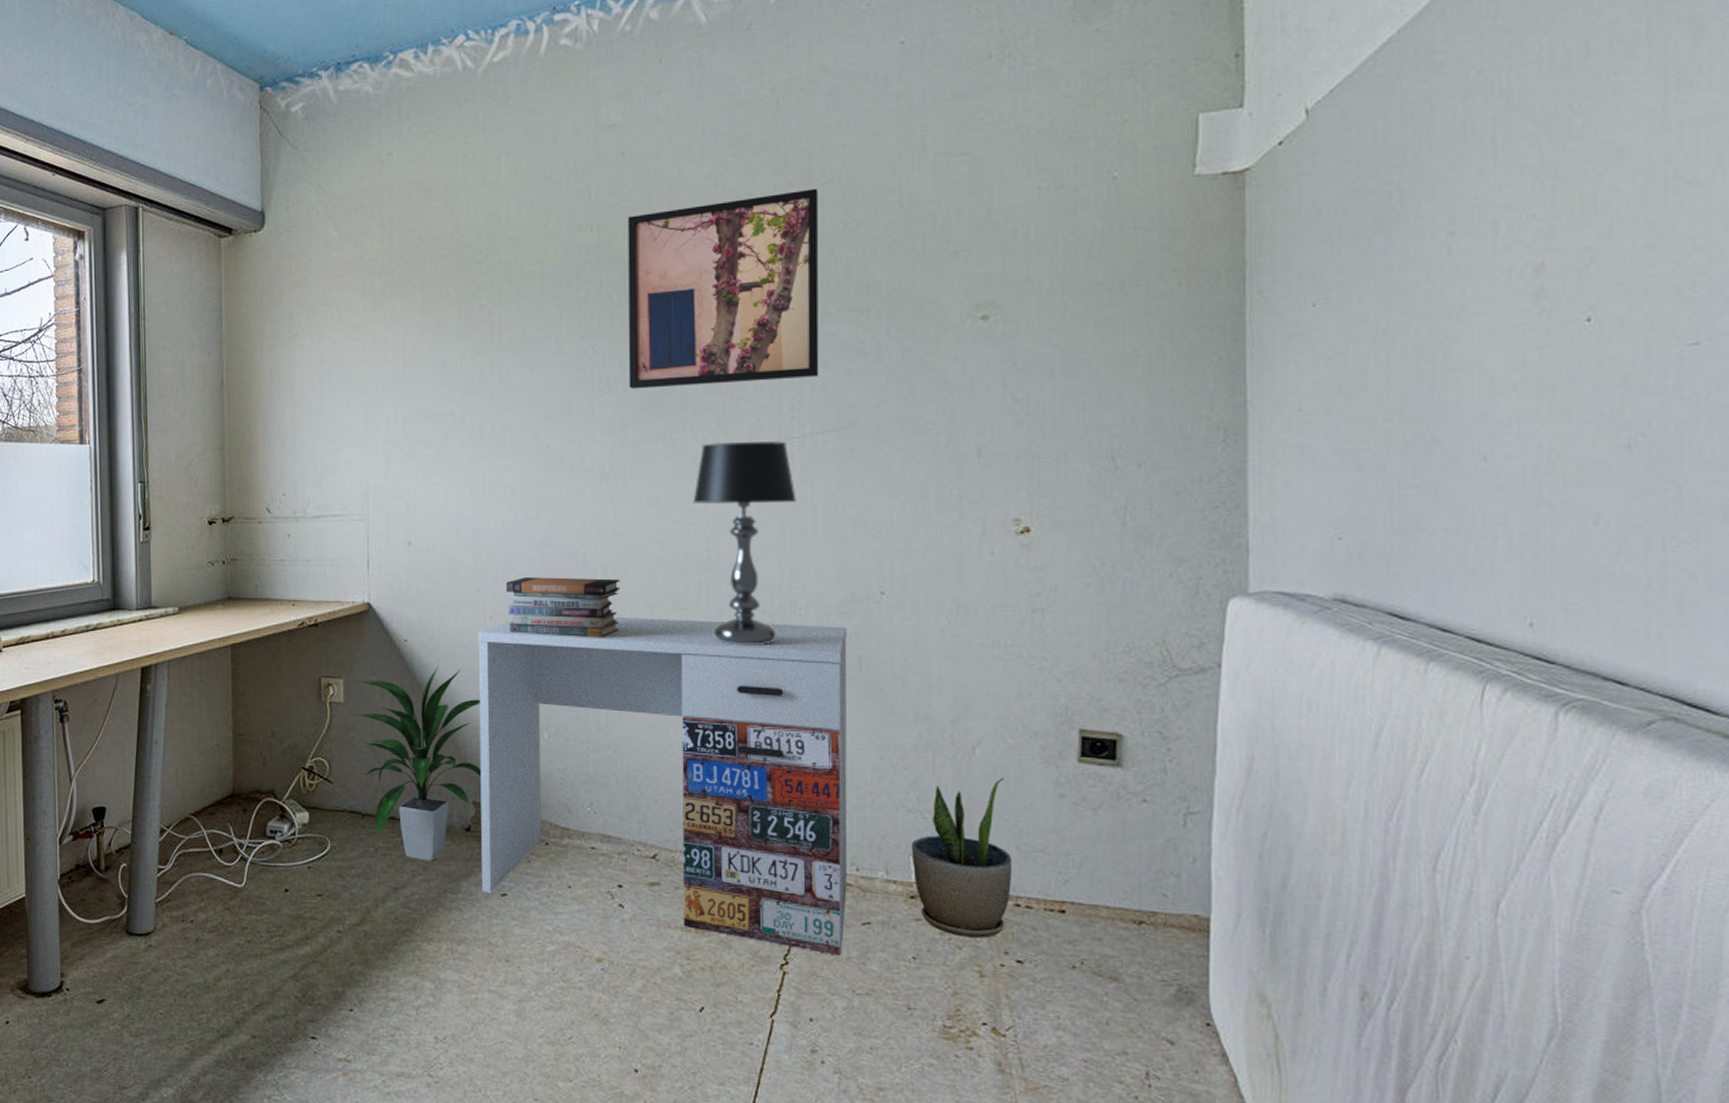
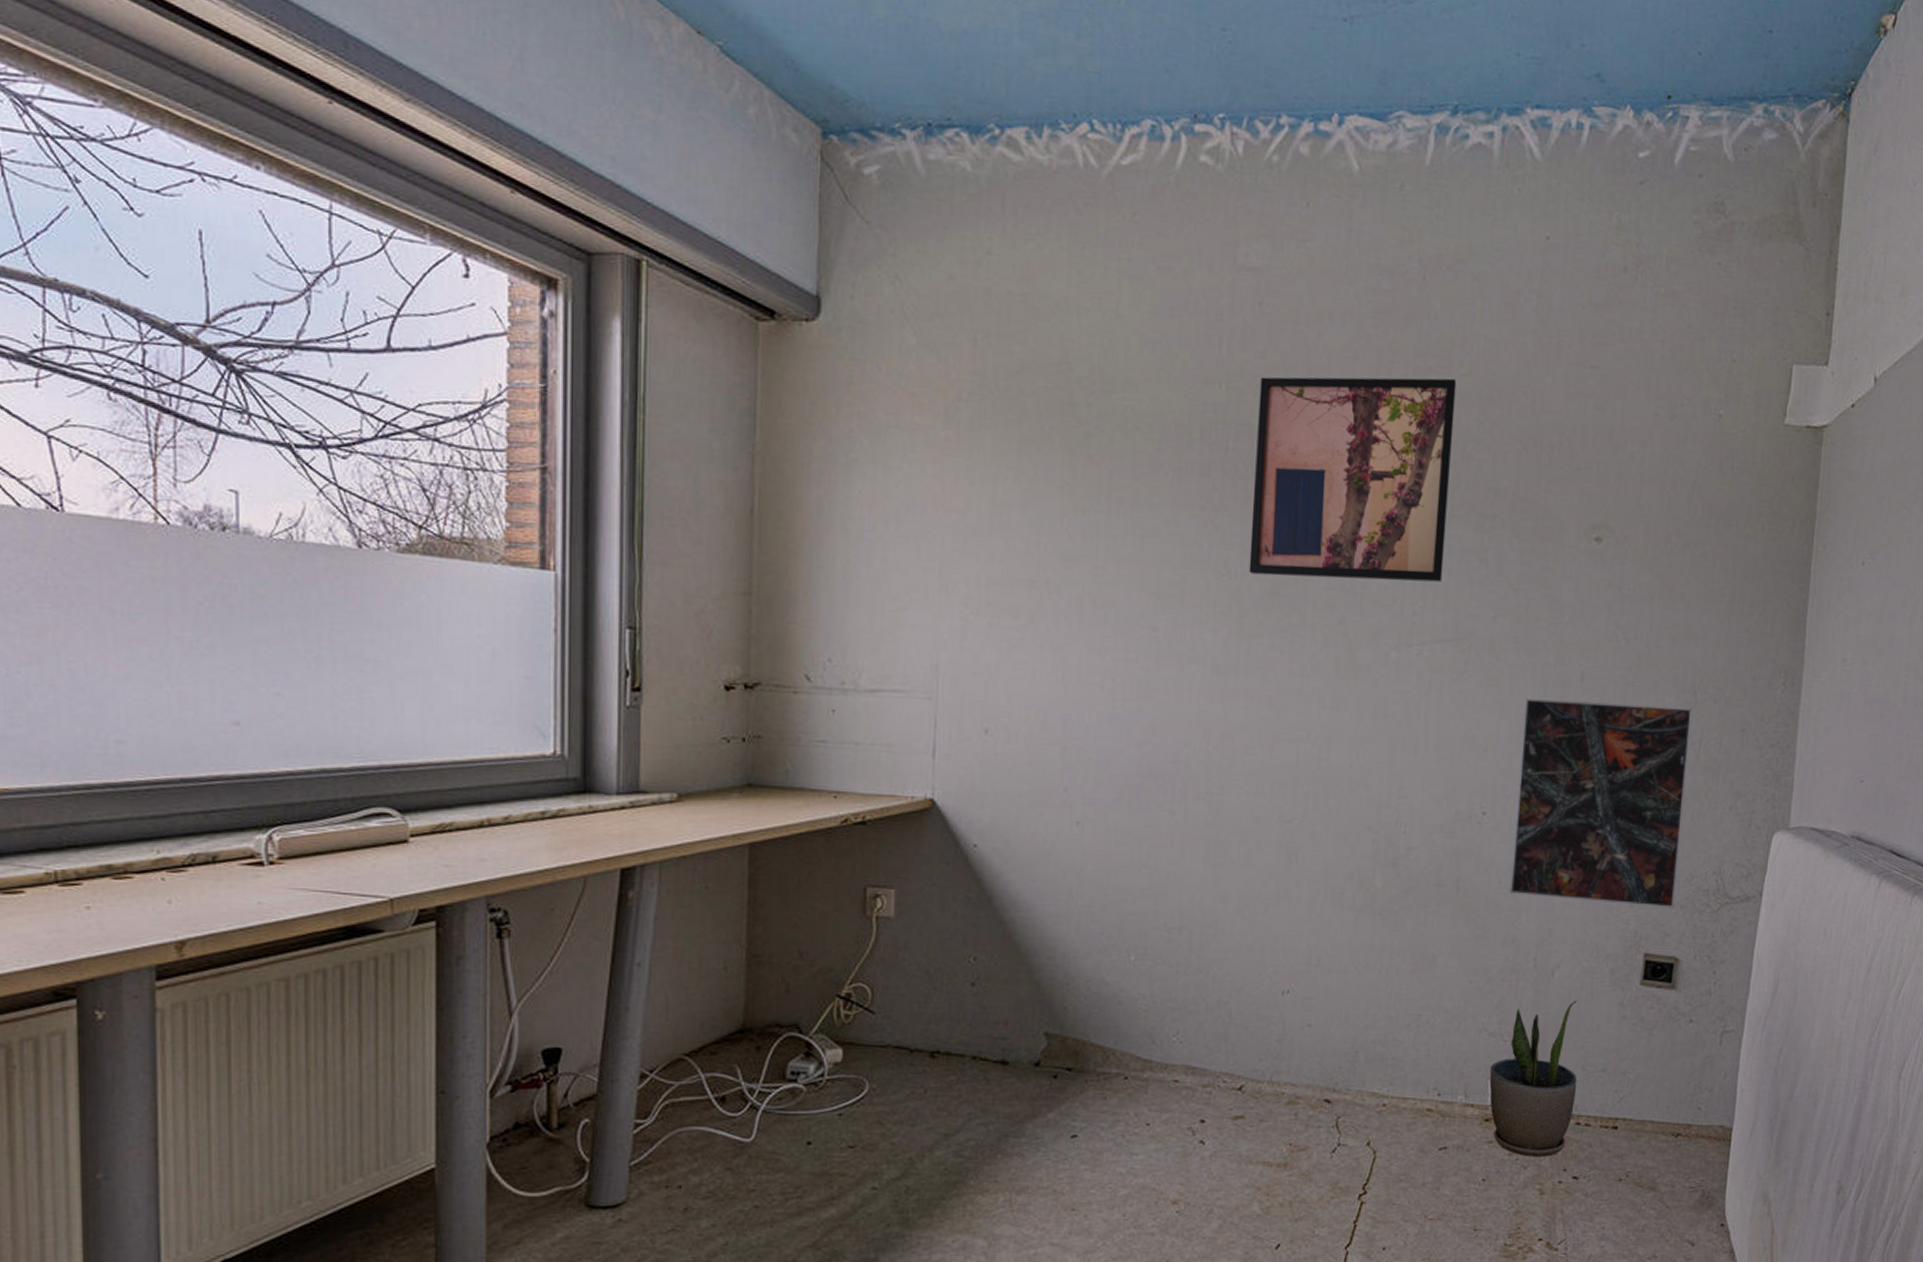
indoor plant: present [353,664,482,862] -> none [905,875,1060,1102]
desk: present [478,616,848,956] -> none [1048,825,1448,1182]
book stack: present [506,577,621,638] -> none [1097,778,1225,850]
table lamp: present [693,441,797,646] -> none [1307,642,1411,863]
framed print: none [917,474,1113,682] -> present [1509,698,1693,909]

